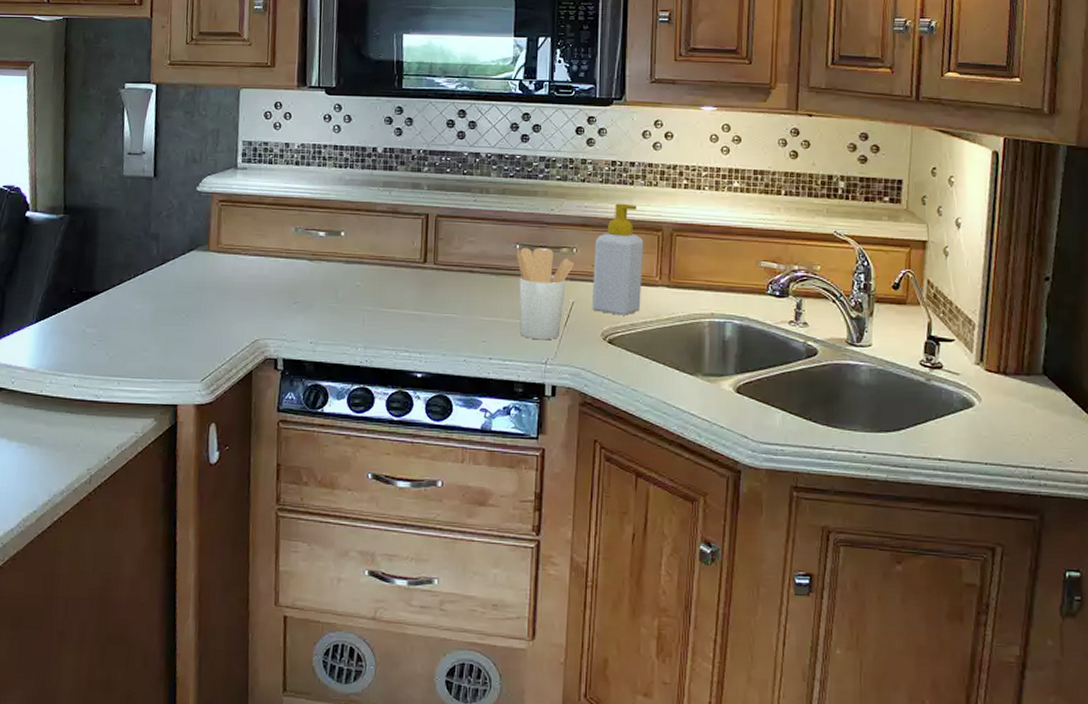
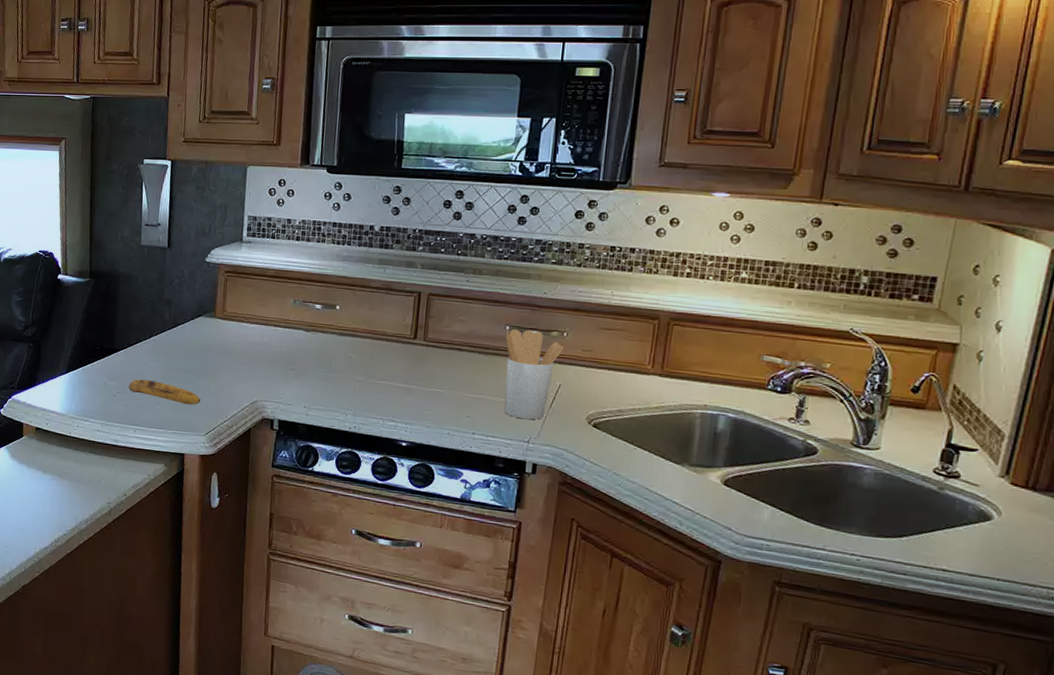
banana: none [111,323,195,349] -> present [128,379,201,405]
soap bottle: present [592,203,644,316] -> none [579,289,639,401]

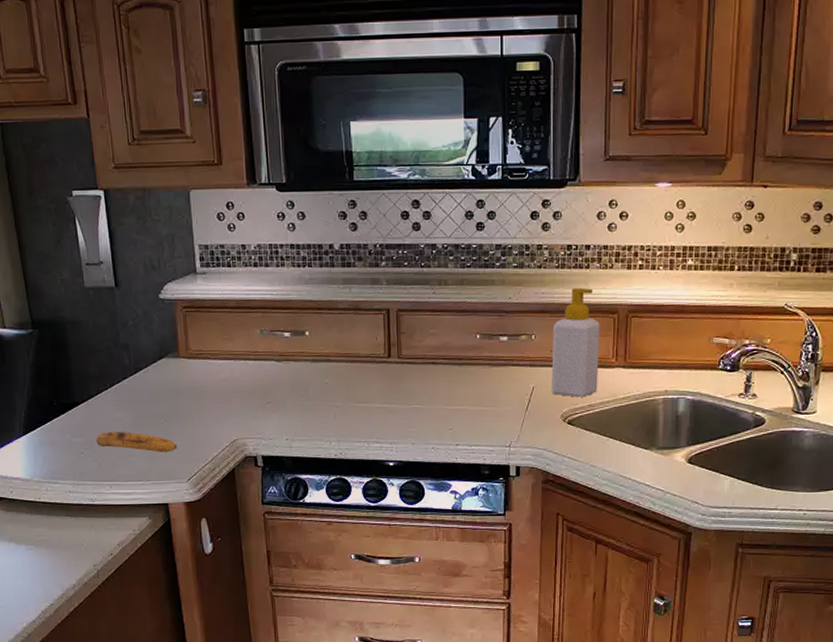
utensil holder: present [504,328,564,420] -> none [478,336,533,425]
soap bottle: none [579,289,639,401] -> present [551,287,600,397]

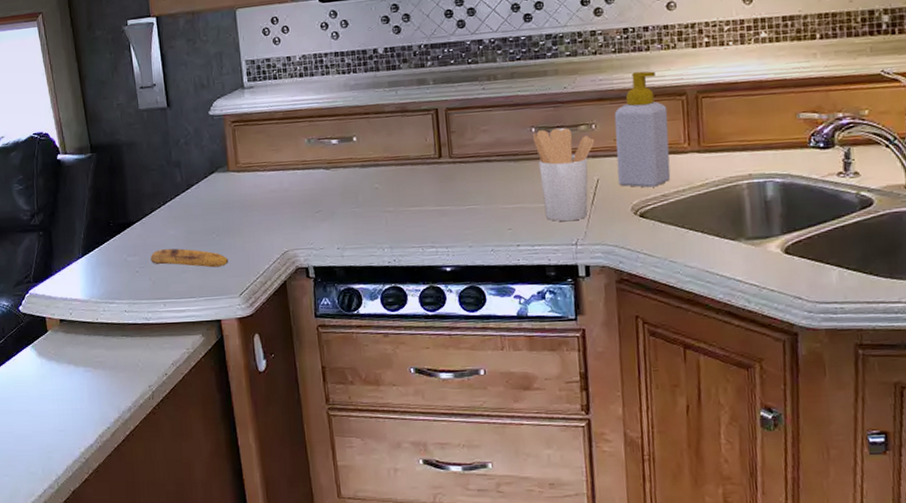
utensil holder: none [478,336,533,425] -> present [533,128,595,221]

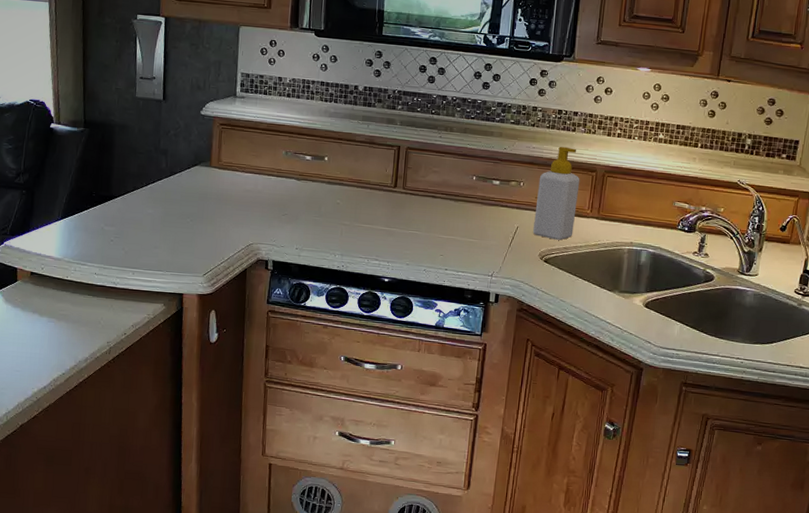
banana: present [150,248,229,268] -> none [126,224,198,248]
utensil holder: present [533,128,595,221] -> none [471,179,521,257]

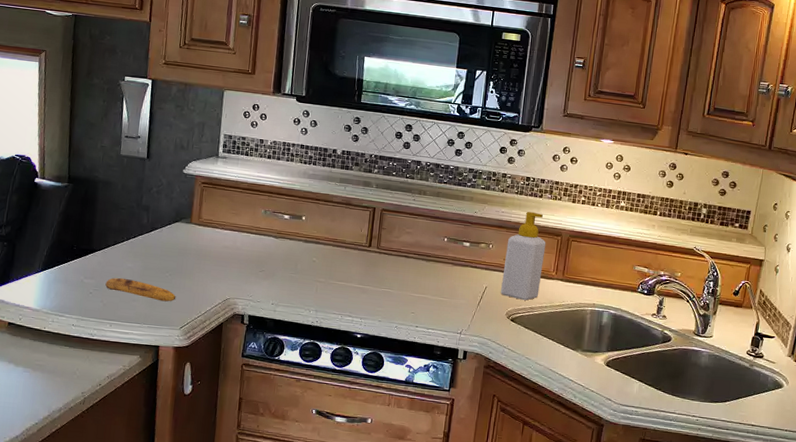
banana: none [126,224,198,248] -> present [105,277,176,302]

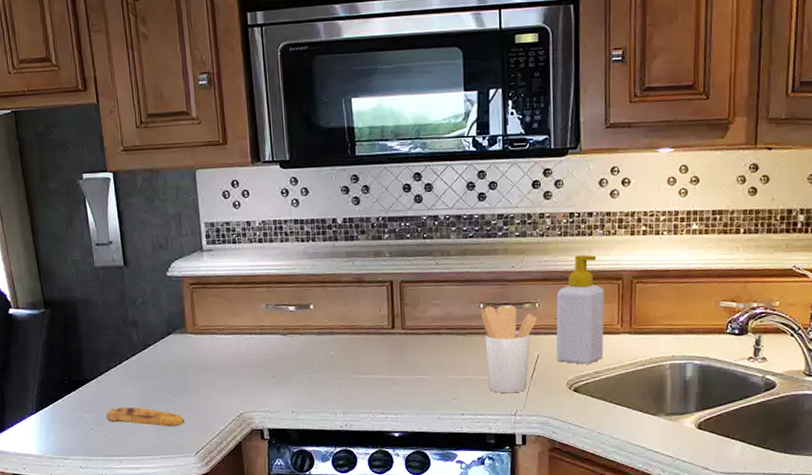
utensil holder: none [442,240,490,315] -> present [481,305,537,393]

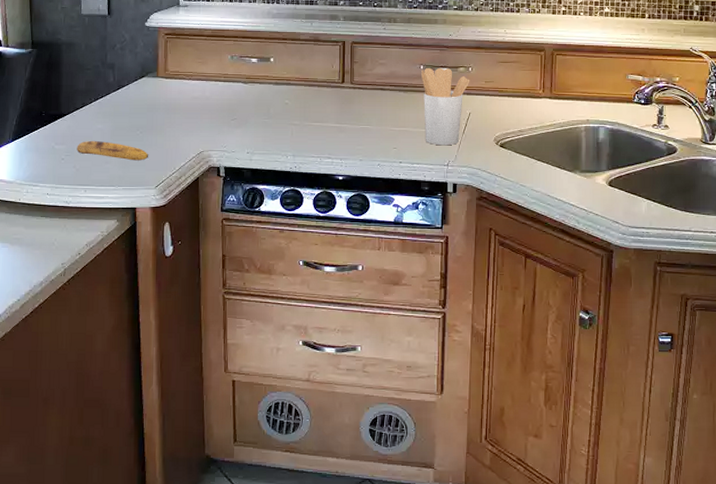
soap bottle: present [556,254,605,365] -> none [486,28,529,123]

